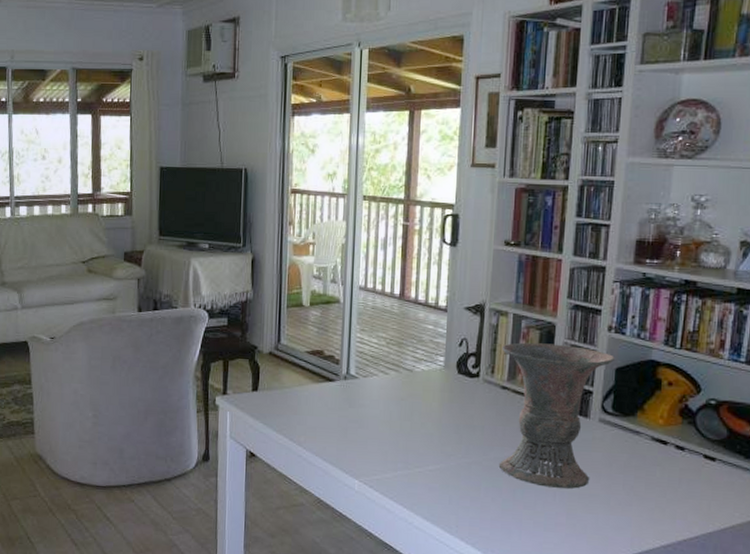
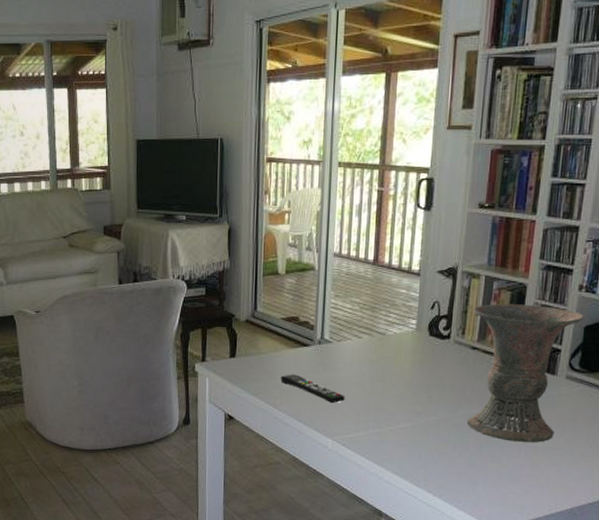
remote control: none [305,410,372,443] -> present [280,374,345,404]

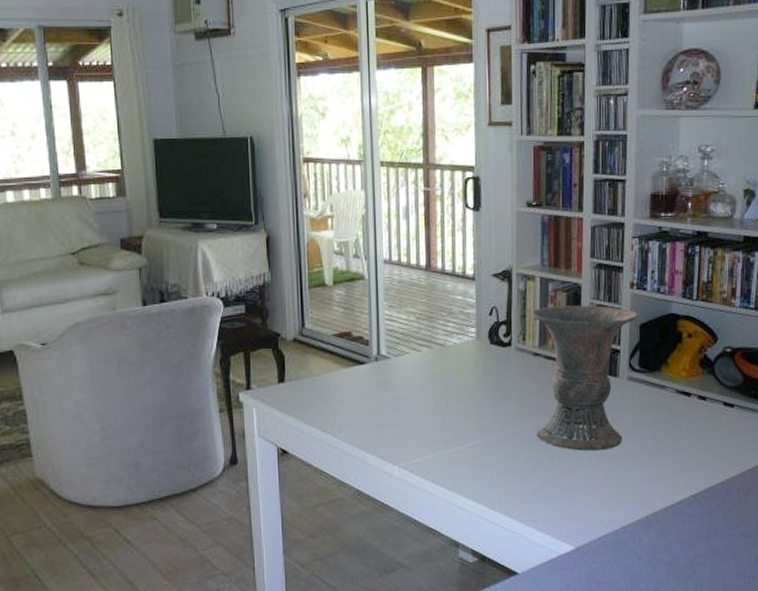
remote control: present [280,374,345,404] -> none [337,396,409,427]

